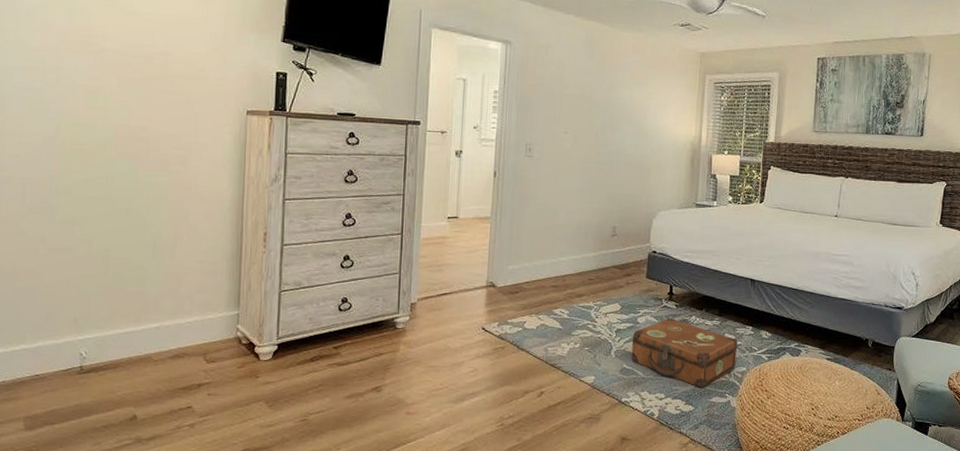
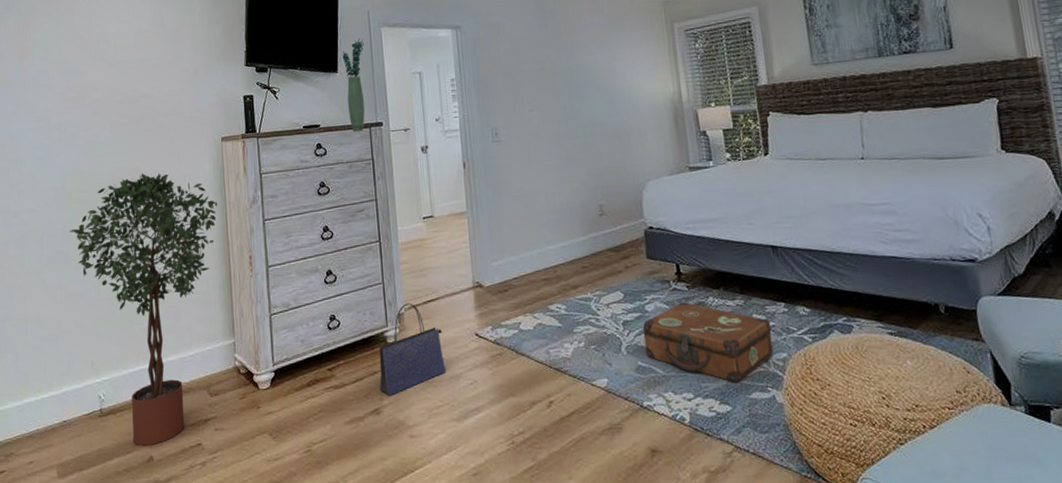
potted tree: none [58,134,236,405] -> present [69,173,218,446]
tote bag: none [384,294,451,376] -> present [379,303,447,396]
vase: none [386,35,412,127] -> present [342,38,365,132]

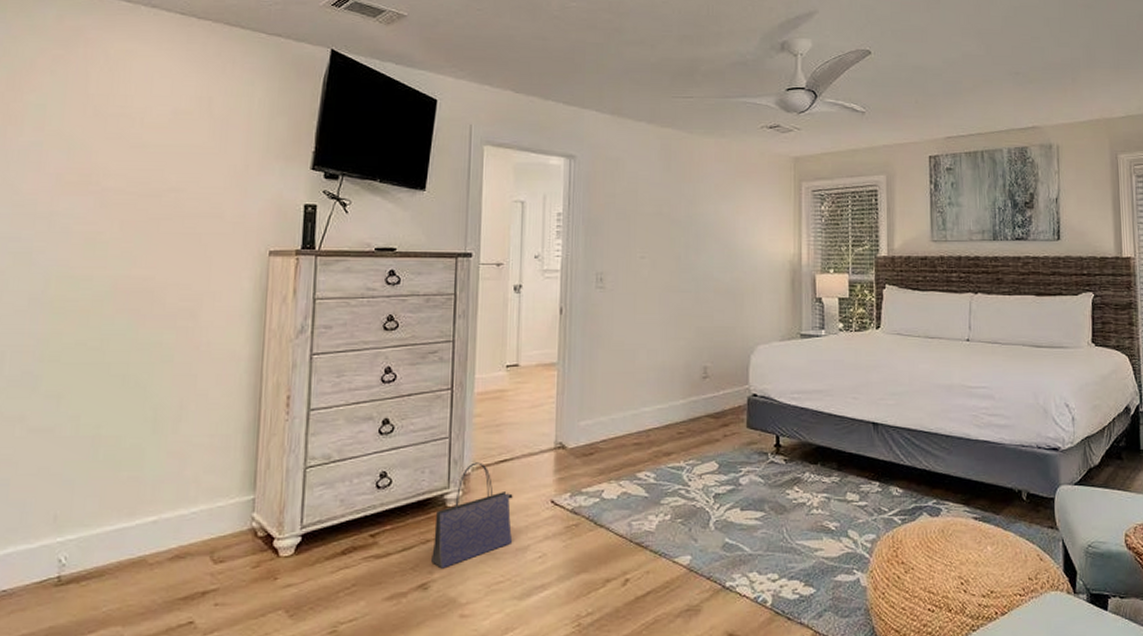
potted tree: present [69,173,218,446] -> none [44,285,255,624]
vase: present [342,38,365,132] -> none [432,154,461,260]
suitcase: present [643,302,774,382] -> none [734,476,864,563]

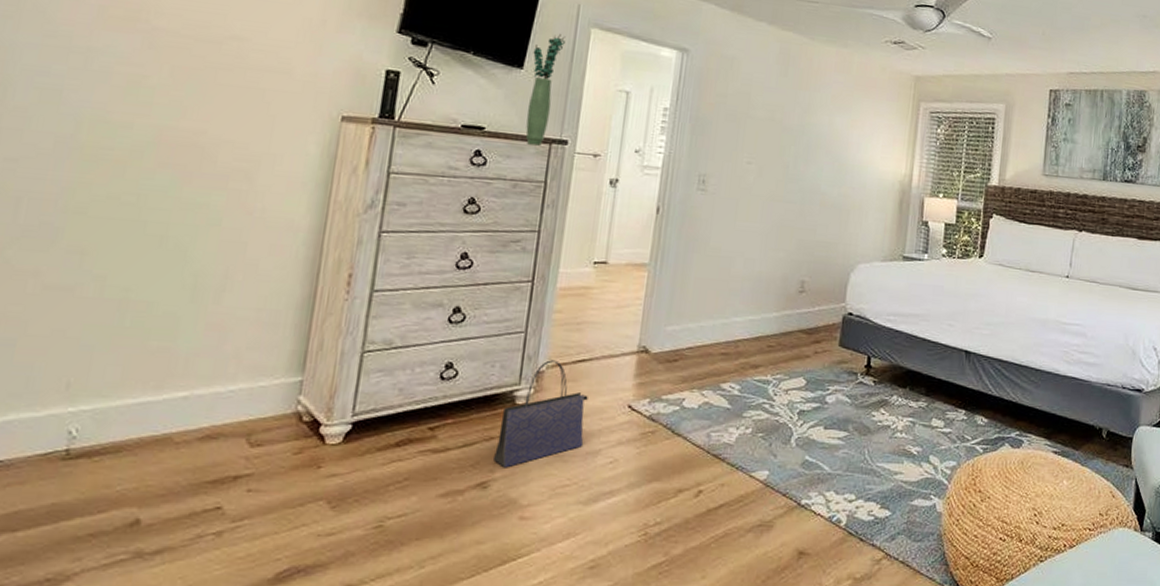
vase: none [432,154,461,260] -> present [525,34,566,146]

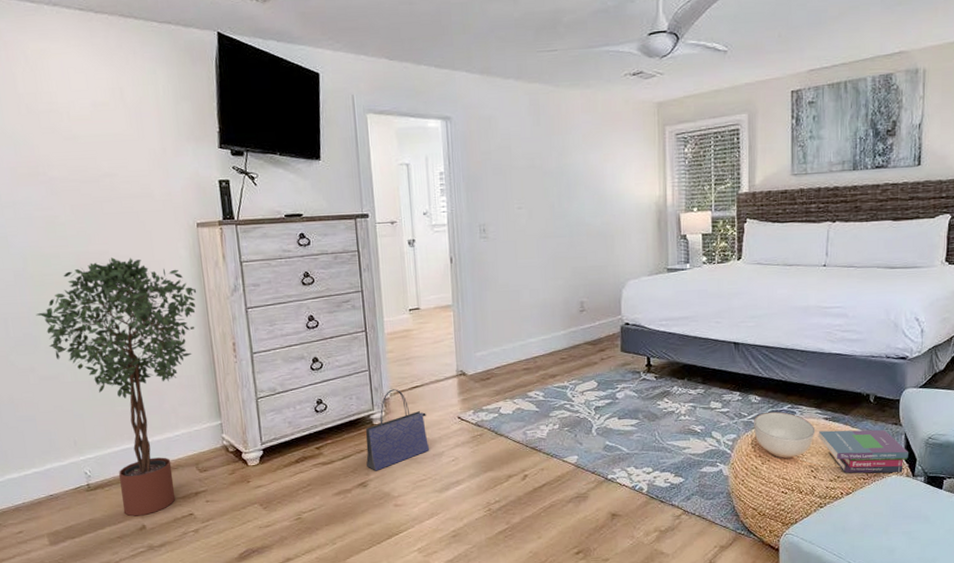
potted tree: none [68,140,318,505] -> present [36,258,197,517]
vase: present [525,34,566,146] -> none [325,124,350,222]
bowl: none [976,437,1043,497] -> present [754,411,816,458]
books: none [1045,466,1139,525] -> present [818,429,909,474]

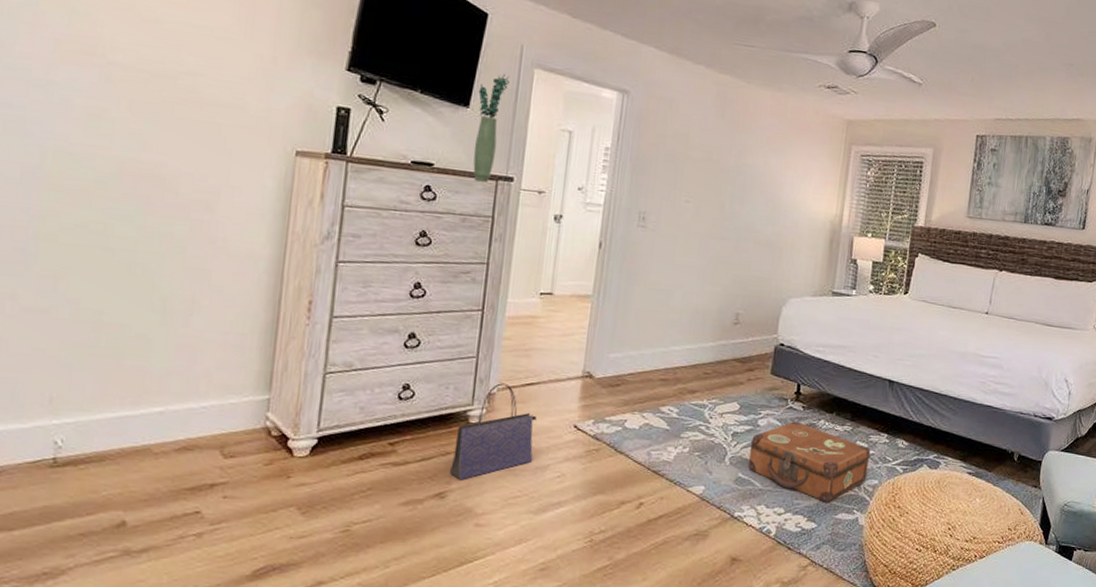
potted tree: present [36,258,197,517] -> none [39,172,277,508]
vase: none [325,124,350,222] -> present [473,74,510,182]
suitcase: none [612,391,726,459] -> present [748,421,871,502]
bowl: present [754,411,816,458] -> none [896,459,958,512]
books: present [818,429,909,474] -> none [959,486,1045,539]

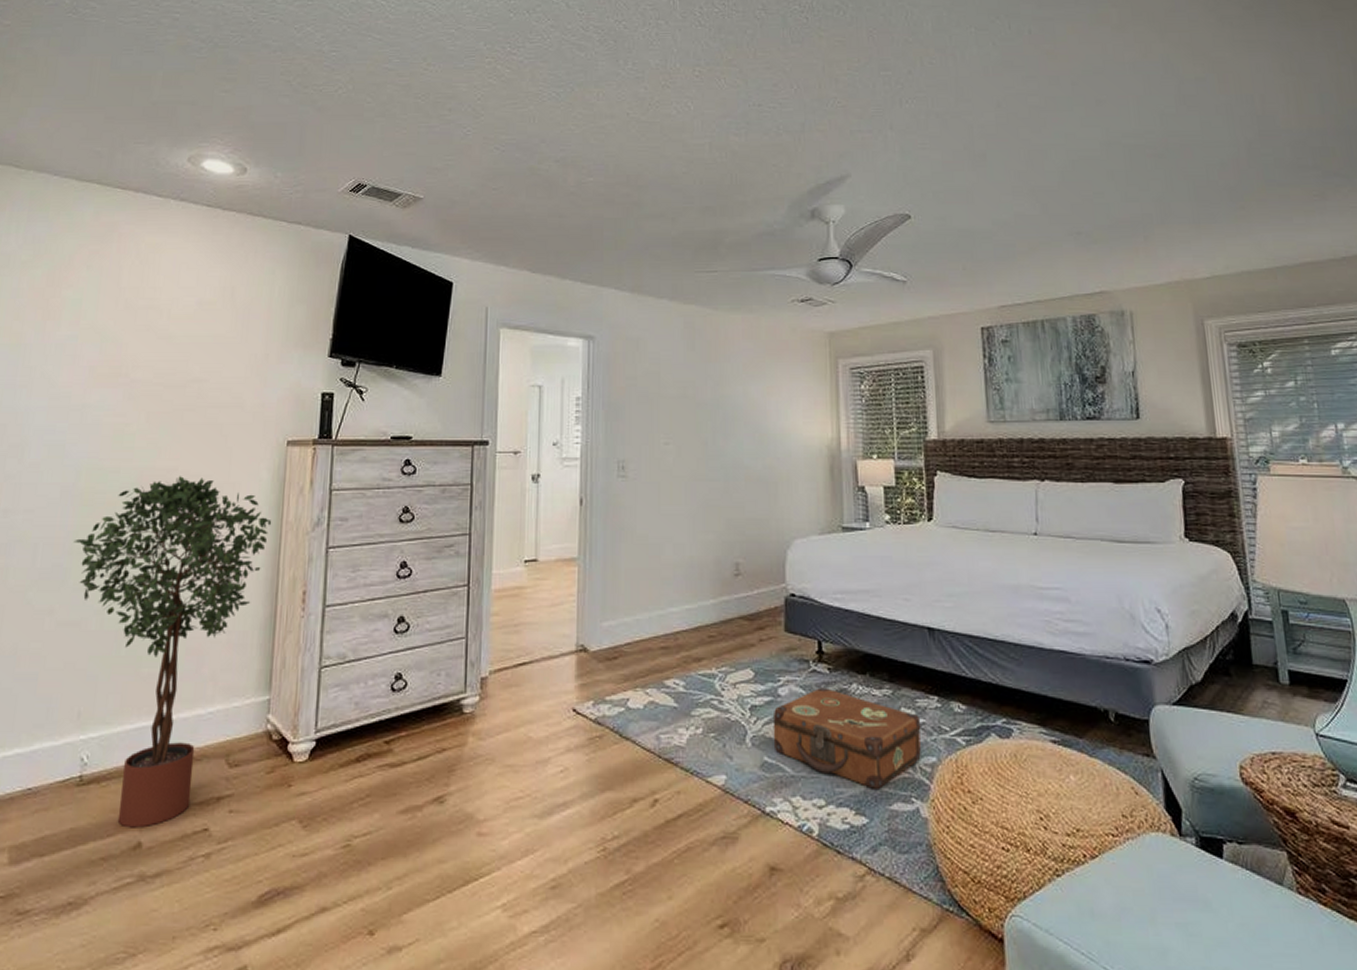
potted tree: none [39,172,277,508] -> present [73,476,272,828]
tote bag: present [450,383,537,480] -> none [448,665,533,781]
vase: present [473,74,510,182] -> none [448,338,477,449]

